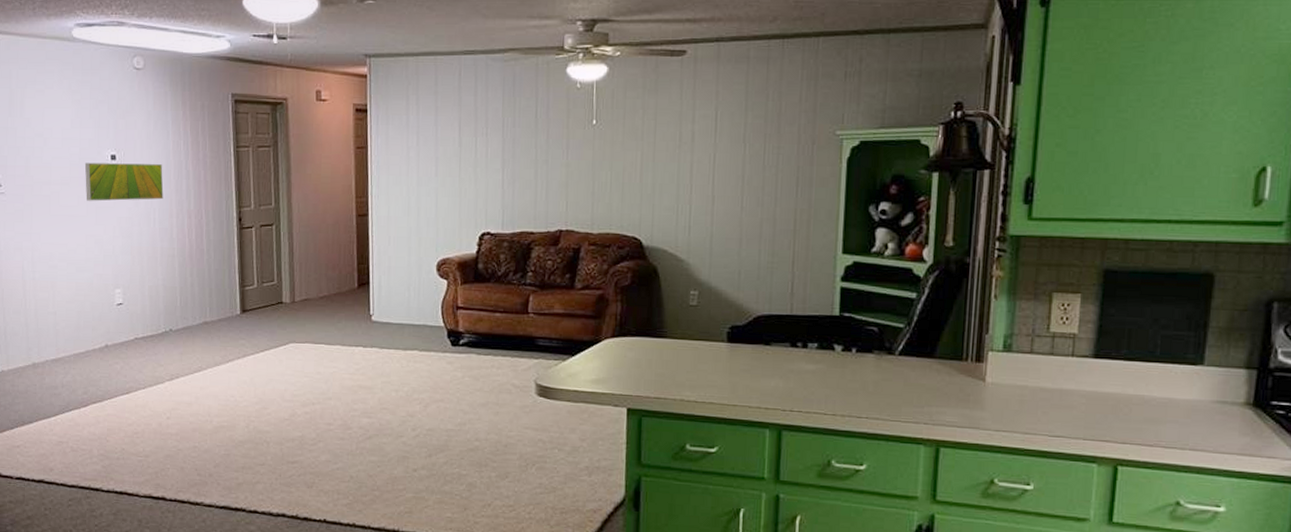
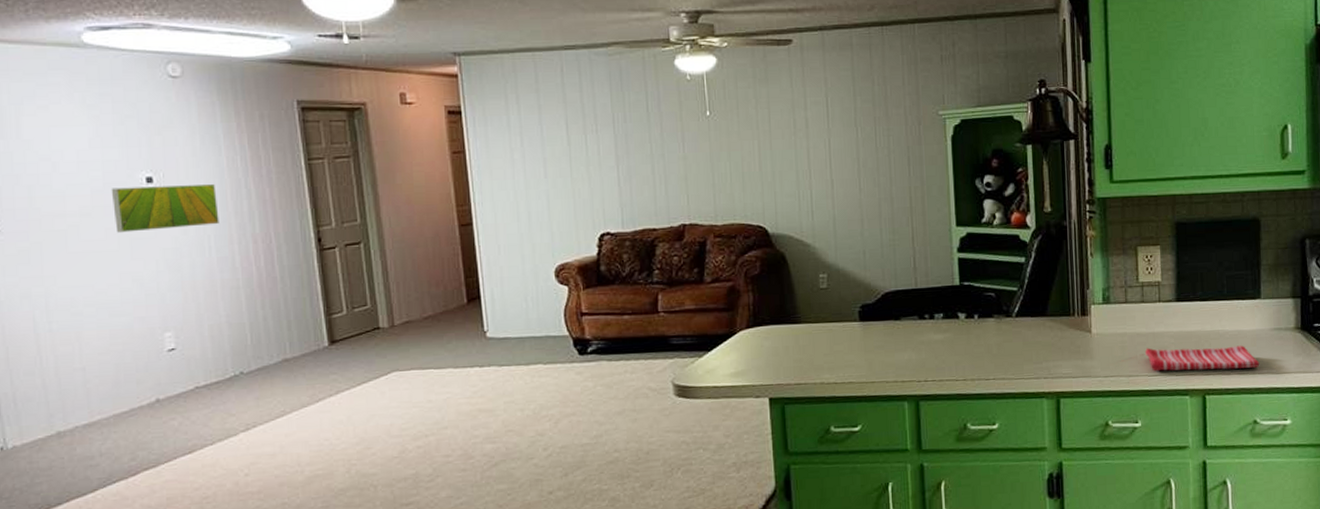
dish towel: none [1047,405,1193,443] -> present [1144,345,1260,372]

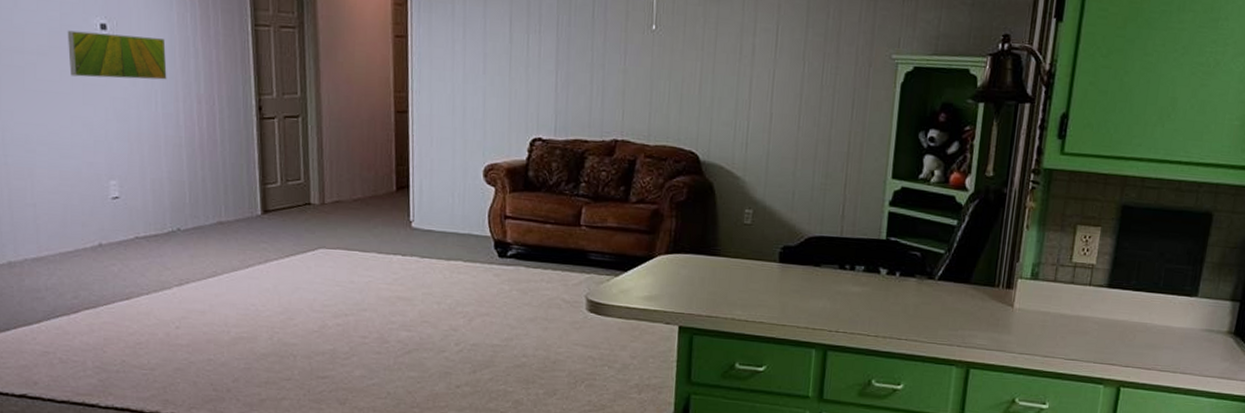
dish towel: present [1144,345,1260,372] -> none [1065,330,1184,367]

